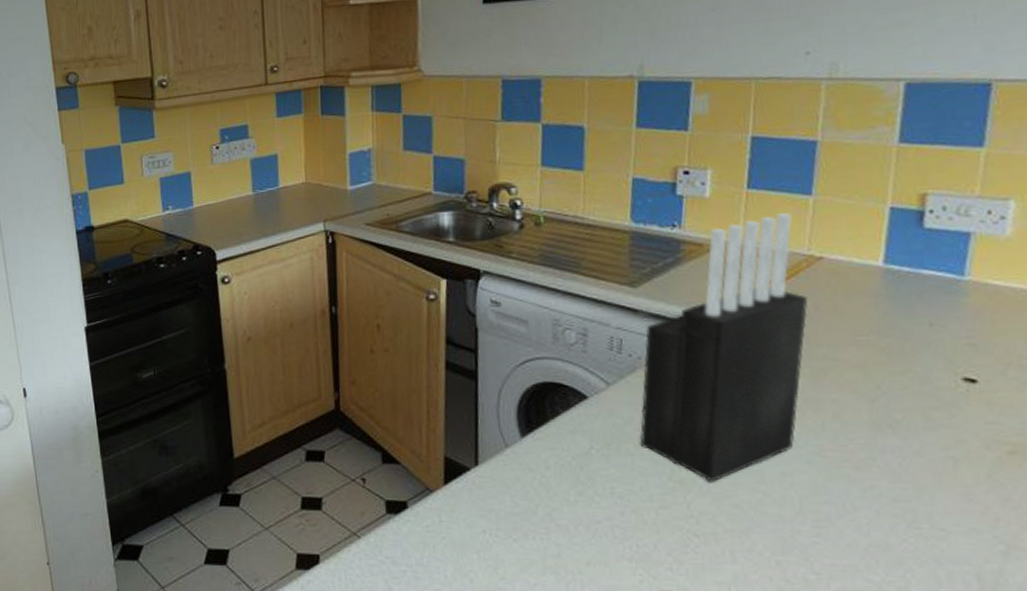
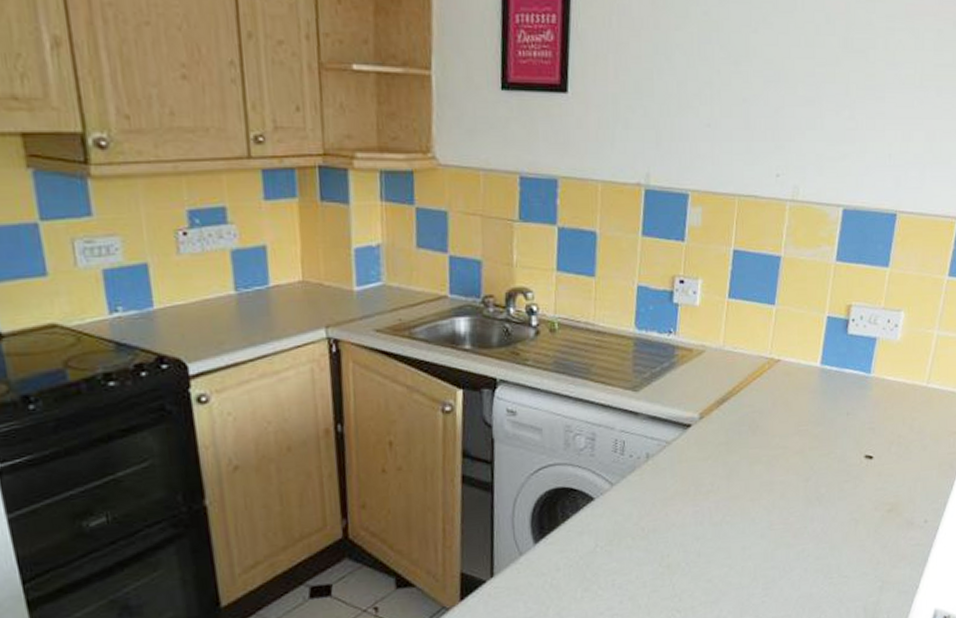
knife block: present [639,213,808,482] -> none [636,321,768,564]

